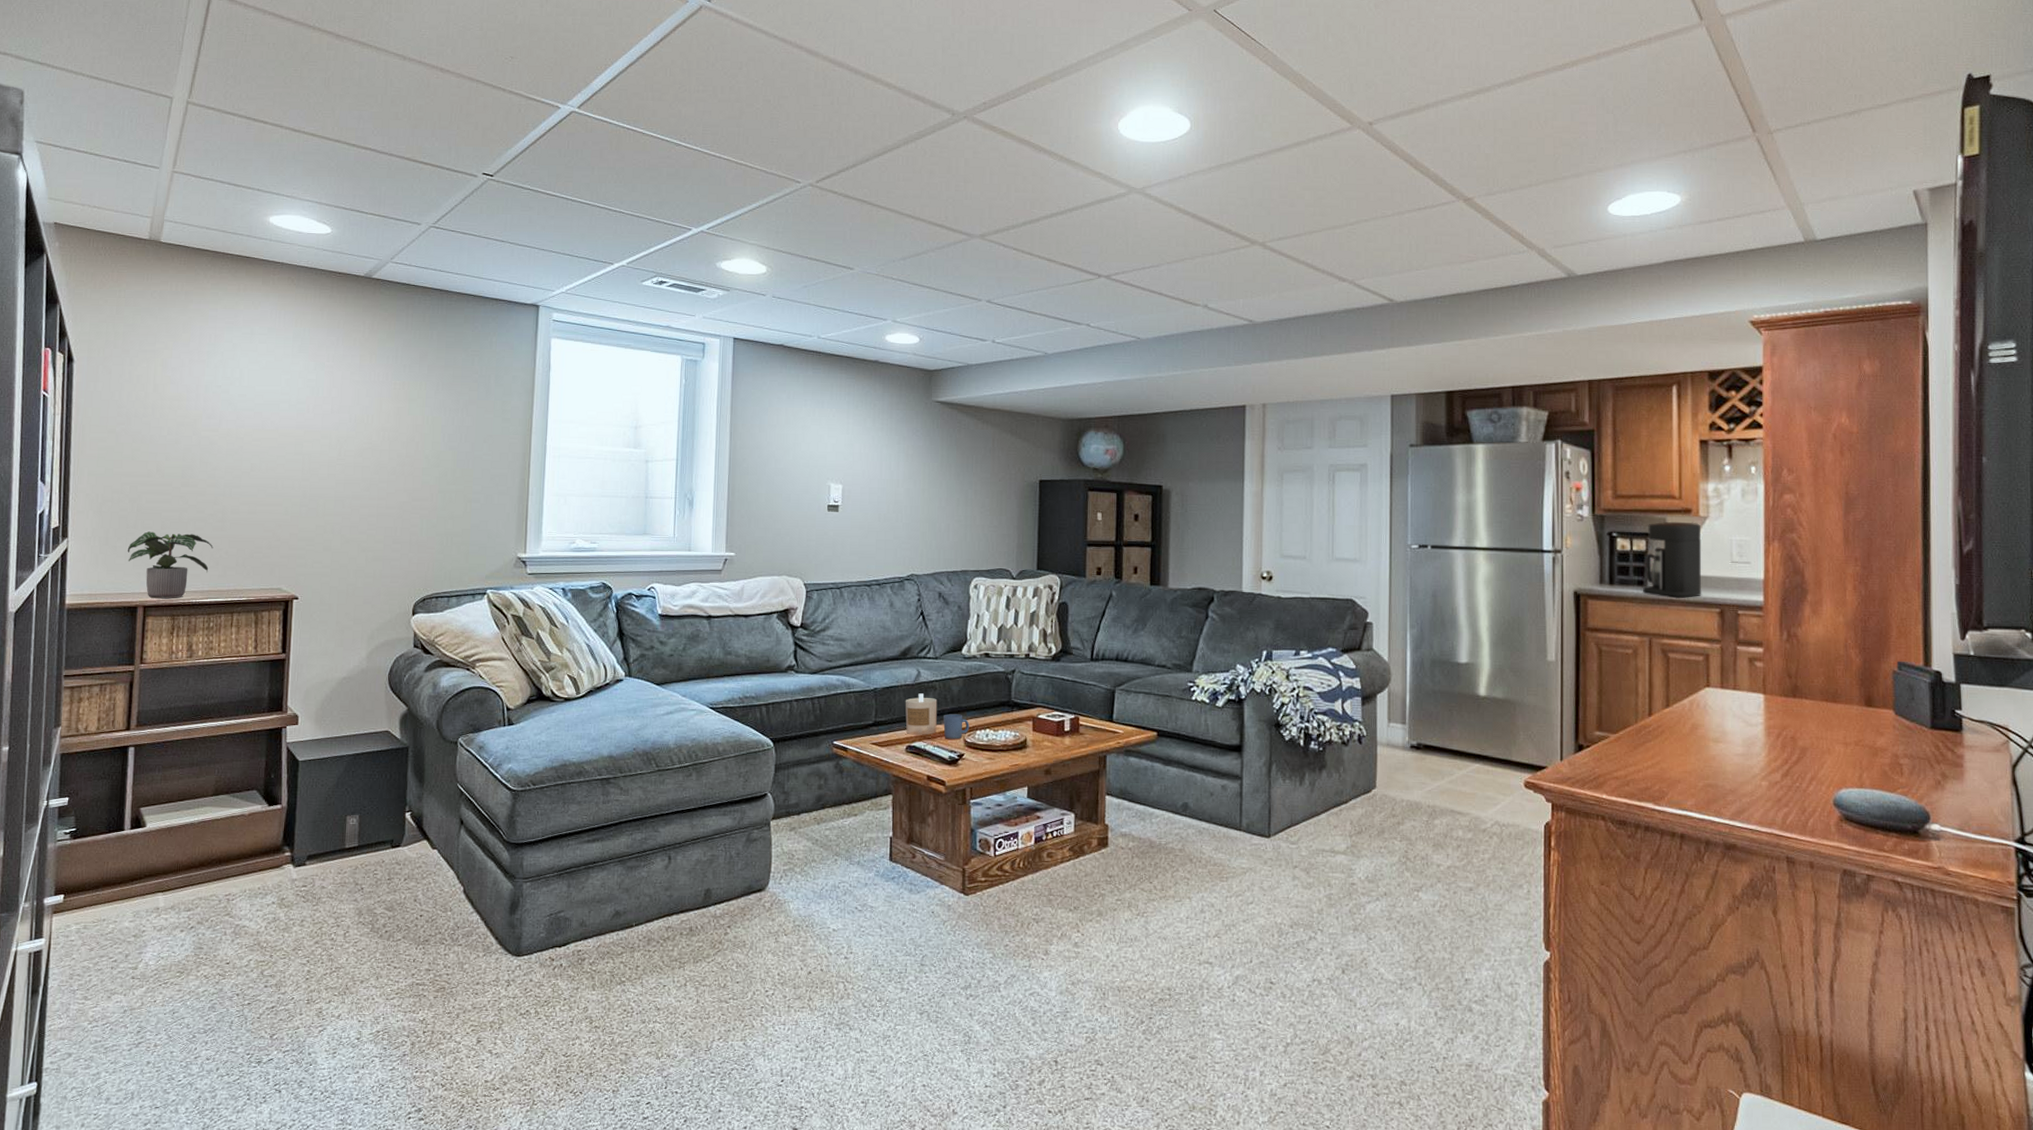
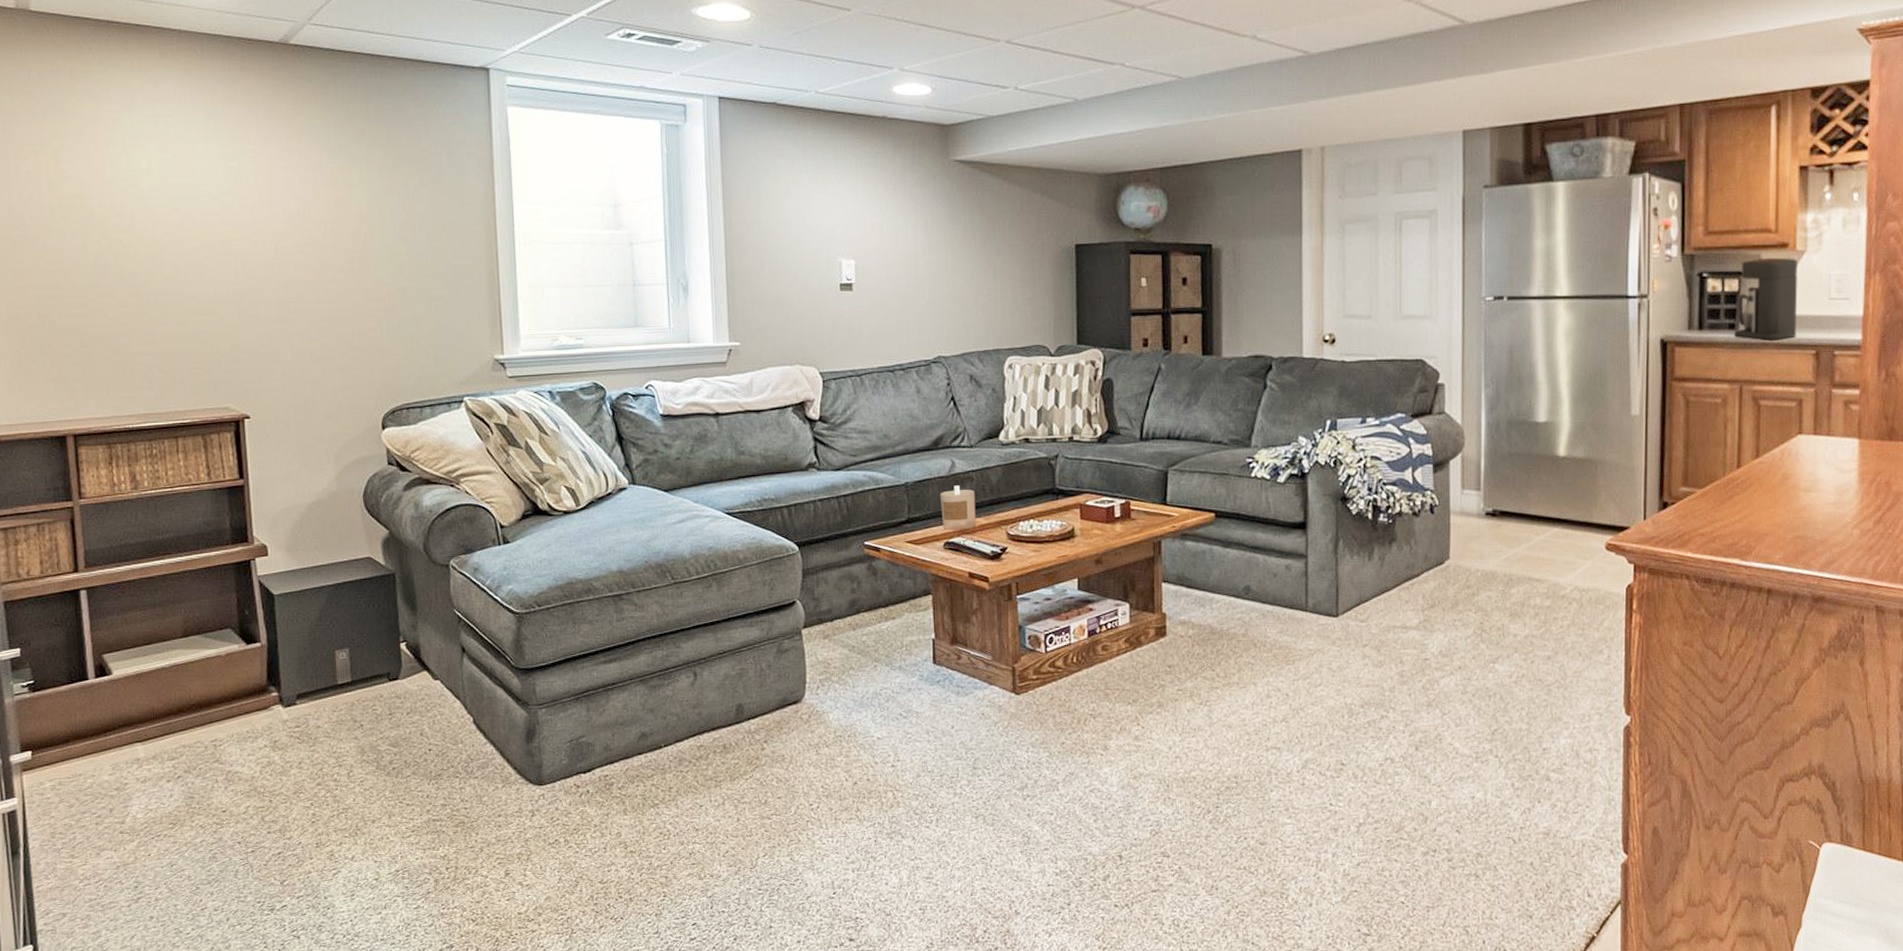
potted plant: present [127,531,213,599] -> none [45,351,144,426]
mug: present [943,714,970,741] -> none [983,505,1012,534]

